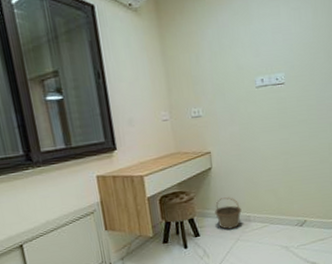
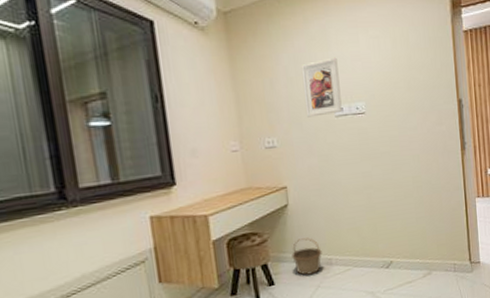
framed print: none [224,30,263,89] -> present [301,57,342,118]

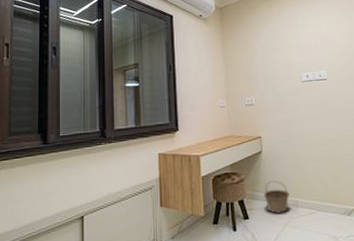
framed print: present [301,57,342,118] -> none [275,36,308,82]

